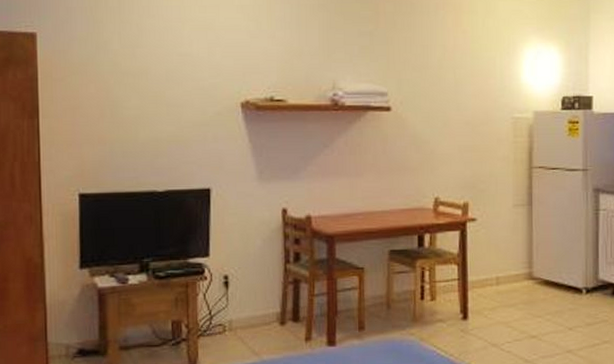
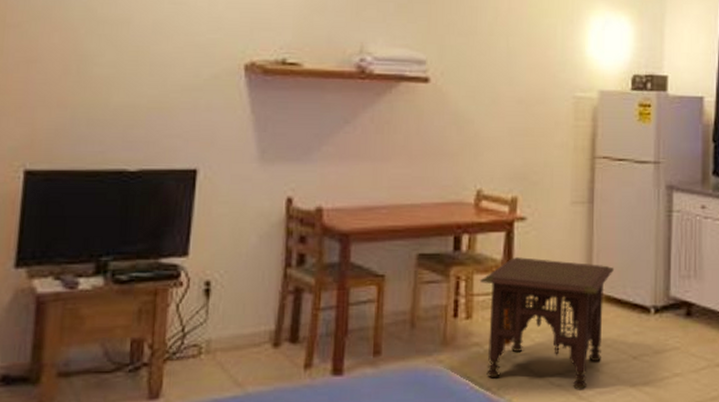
side table: none [441,251,552,355] -> present [480,257,615,390]

